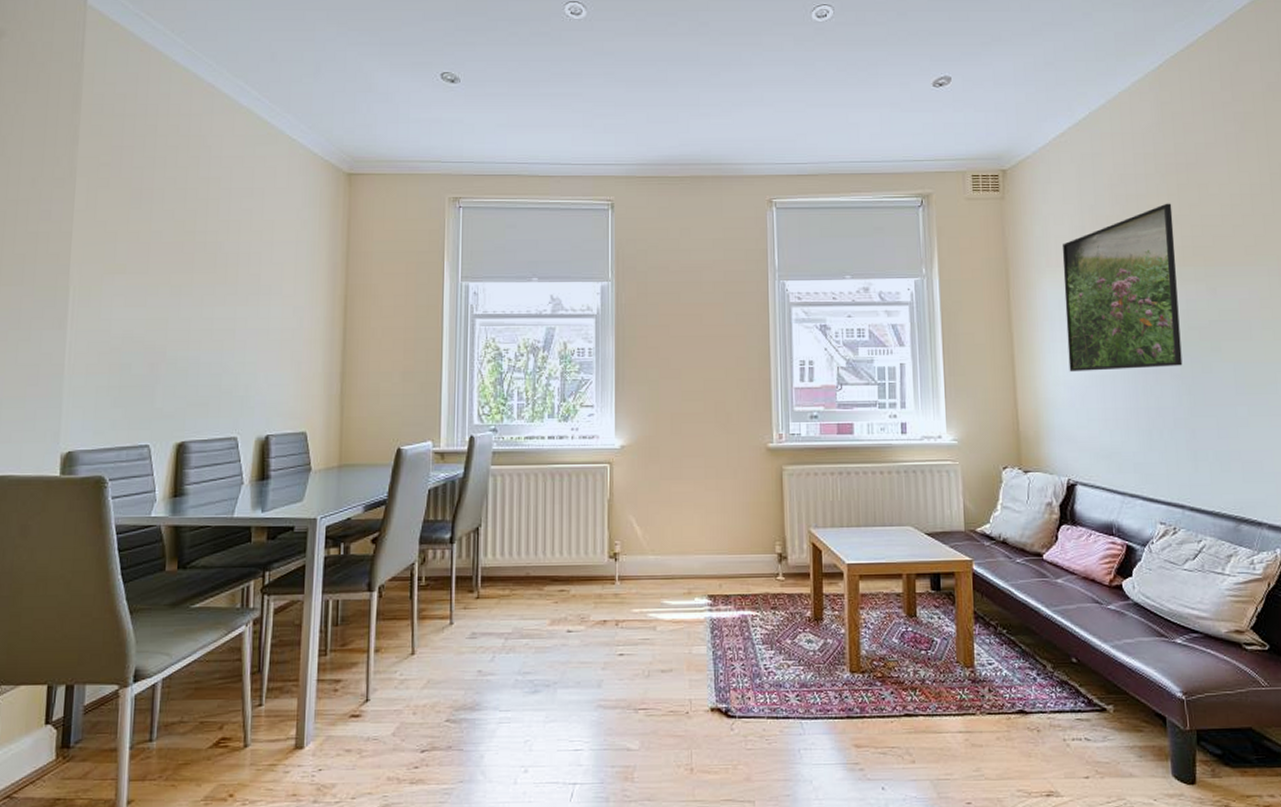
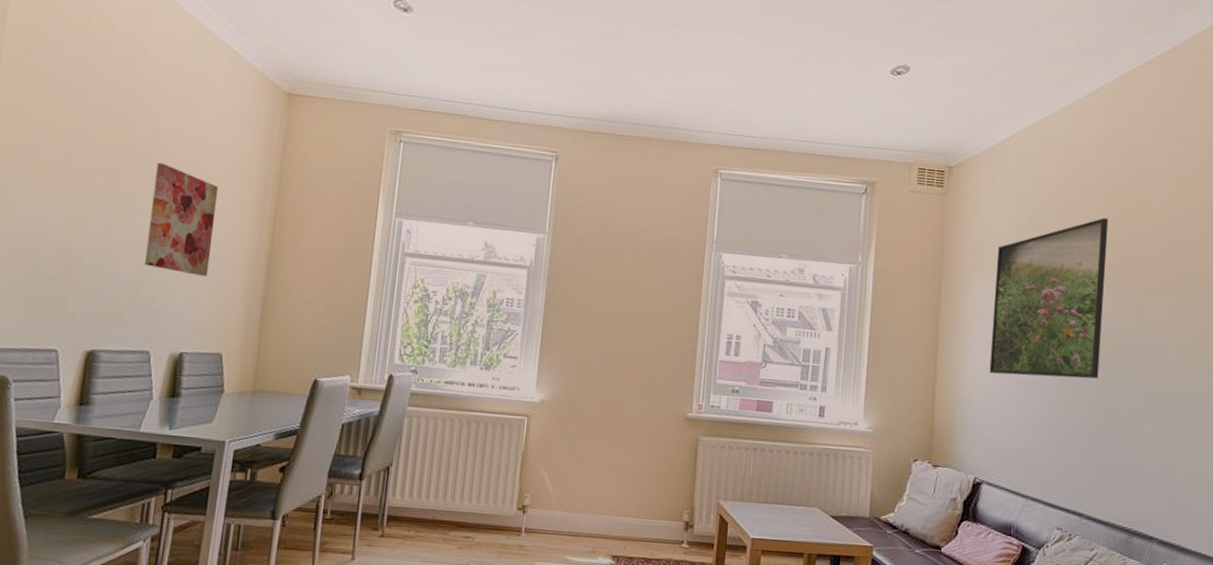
wall art: none [225,253,290,359] -> present [144,162,218,277]

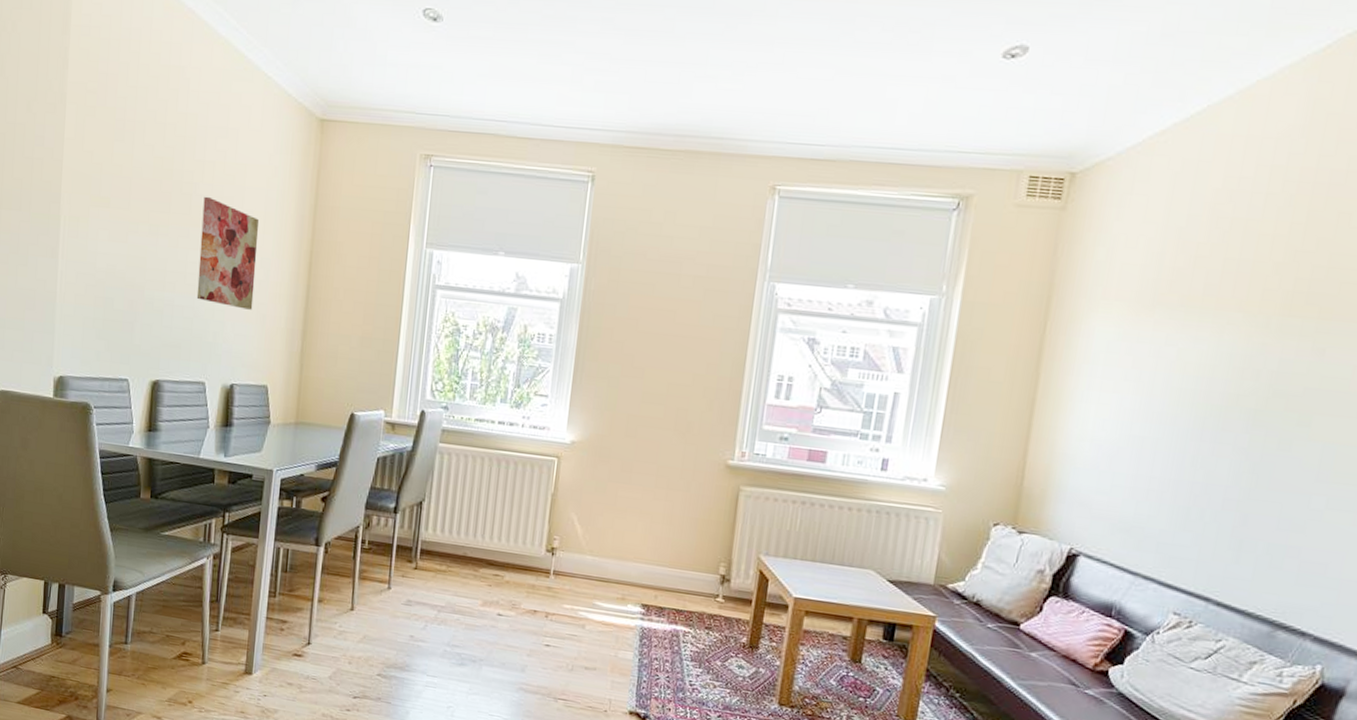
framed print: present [989,217,1109,379] -> none [1101,233,1293,438]

